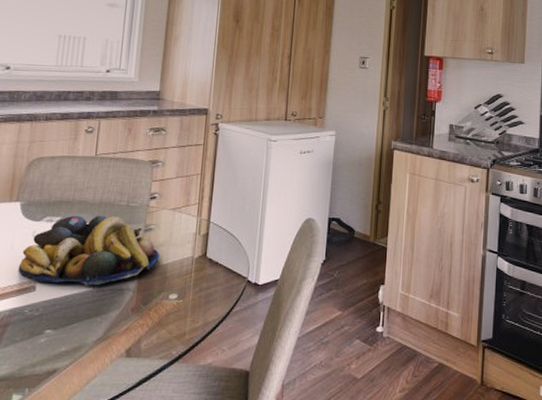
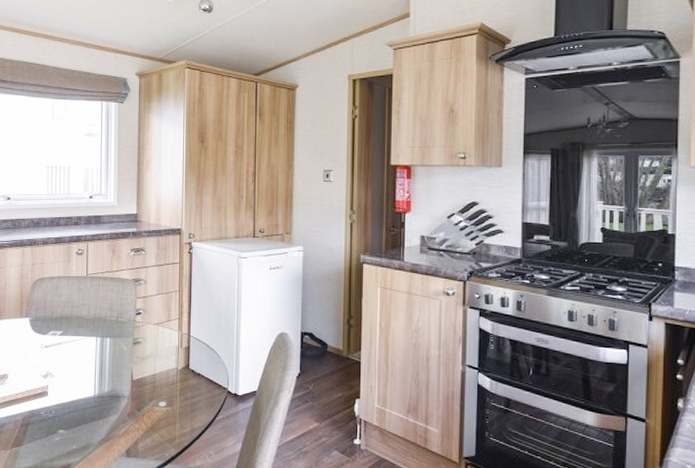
fruit bowl: present [18,215,159,286] -> none [32,329,148,393]

